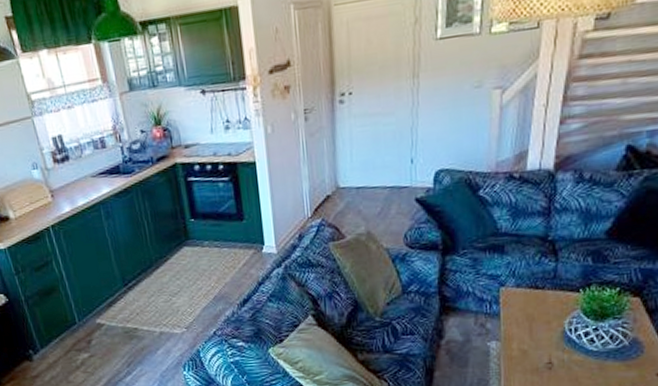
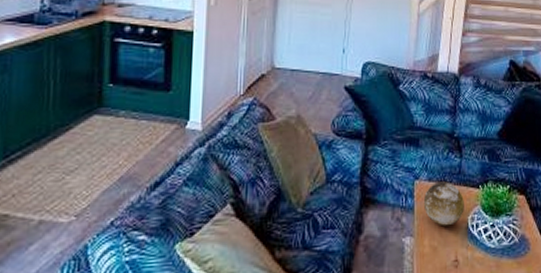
decorative orb: none [510,287,560,331] -> present [423,181,464,226]

